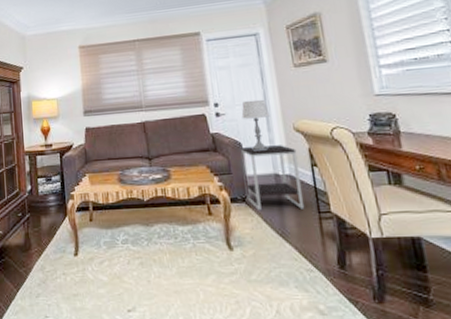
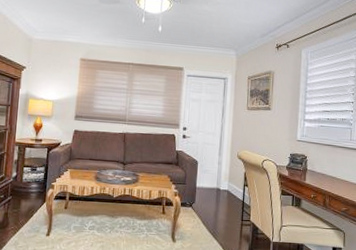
side table: present [240,145,305,211] -> none [193,165,236,217]
table lamp: present [241,99,270,151] -> none [202,129,223,170]

